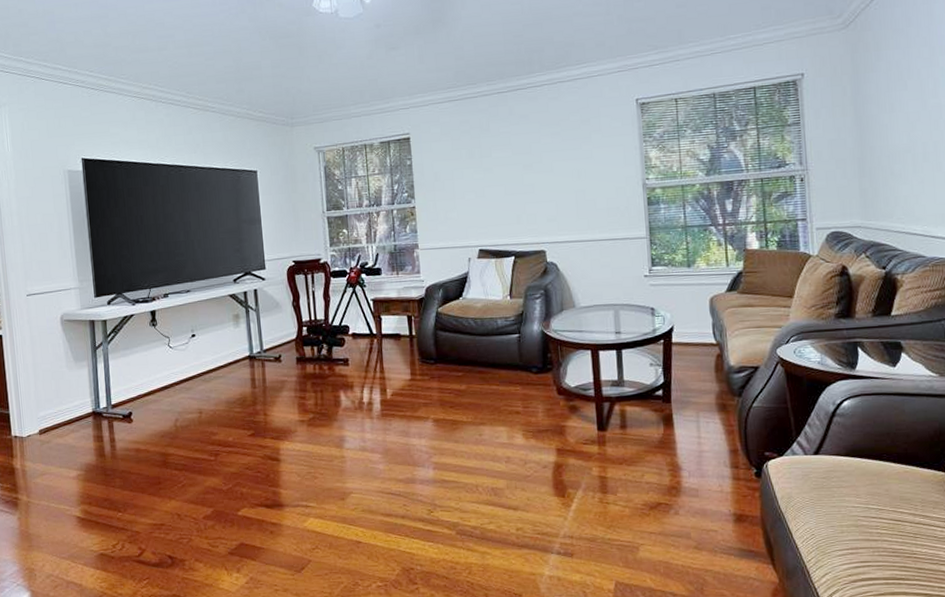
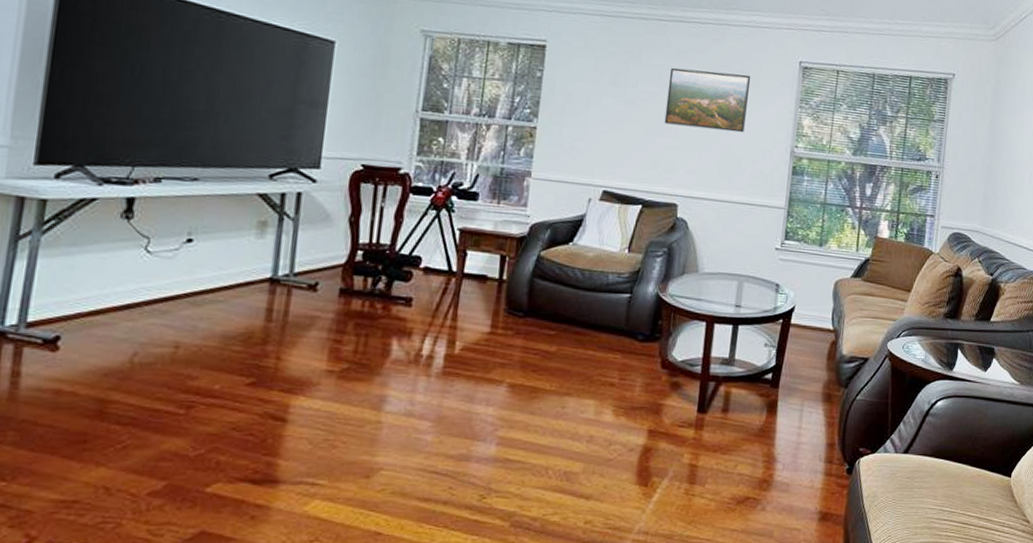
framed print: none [516,122,594,182] -> present [664,67,751,133]

